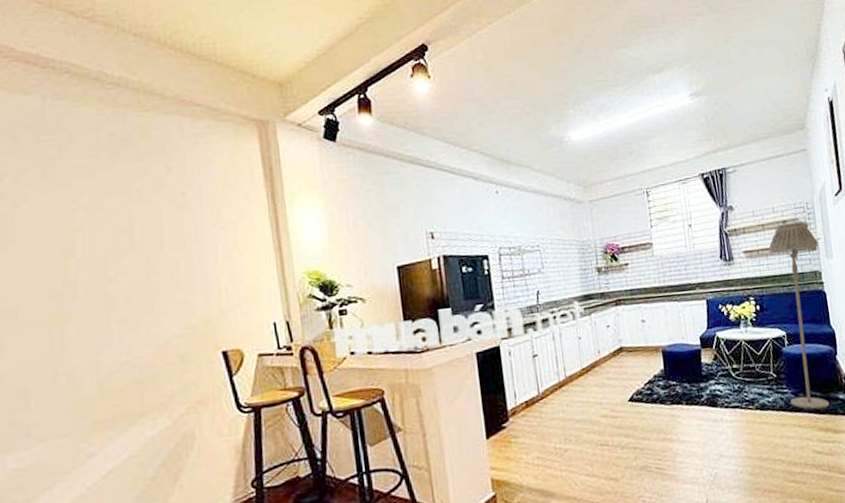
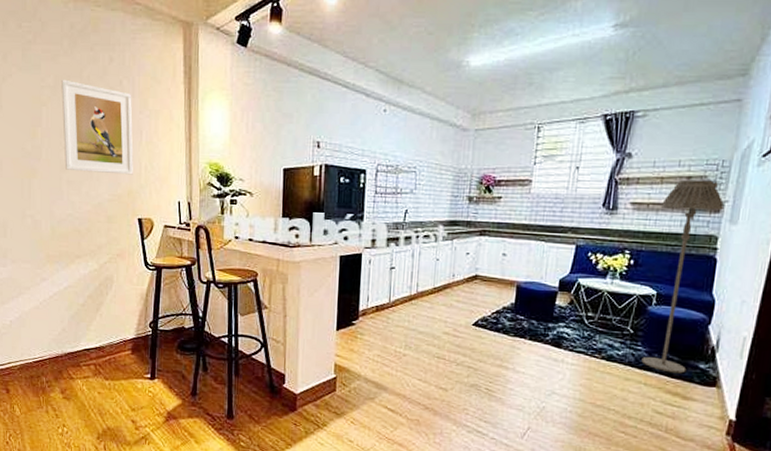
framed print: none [101,197,210,307] -> present [61,79,133,175]

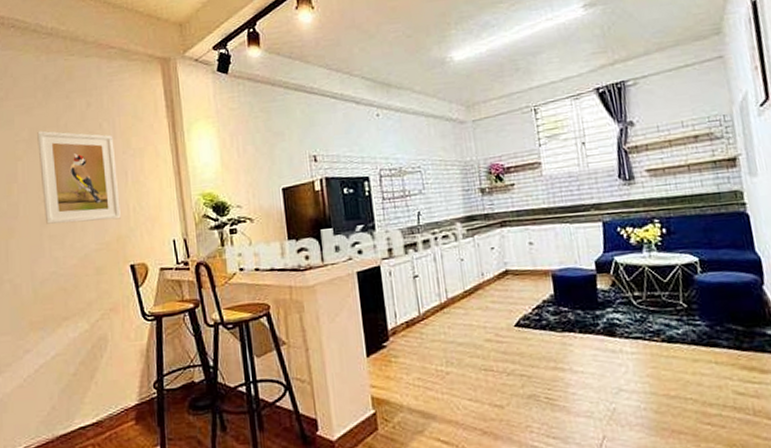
floor lamp: present [641,179,724,374] -> none [677,136,755,346]

